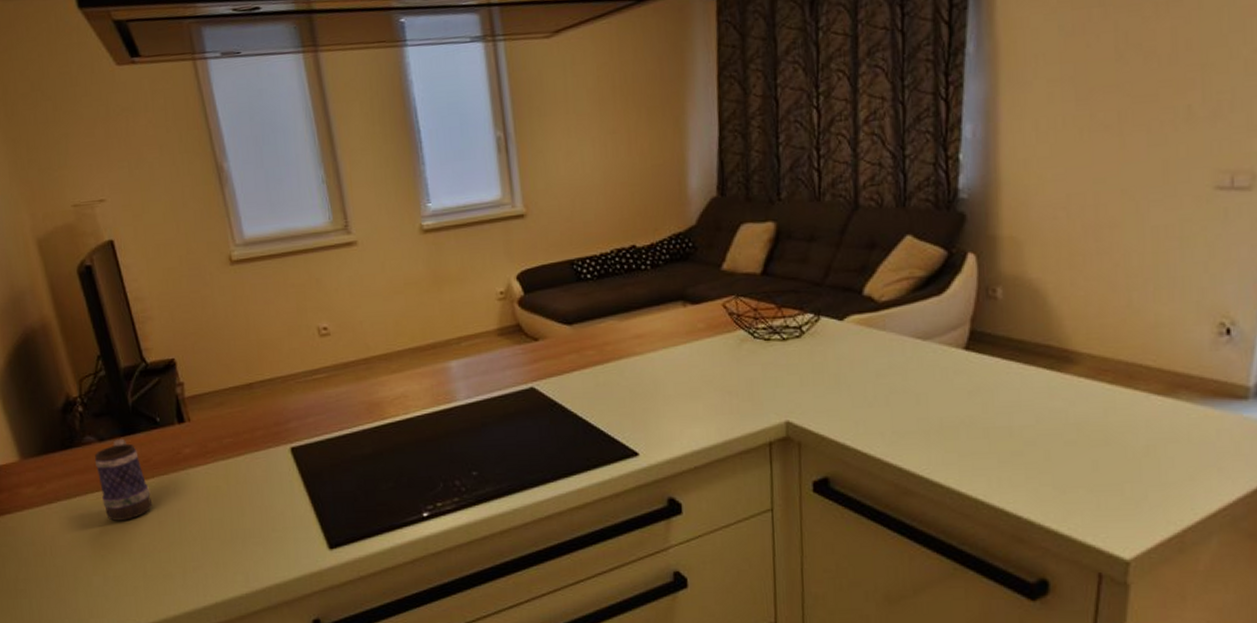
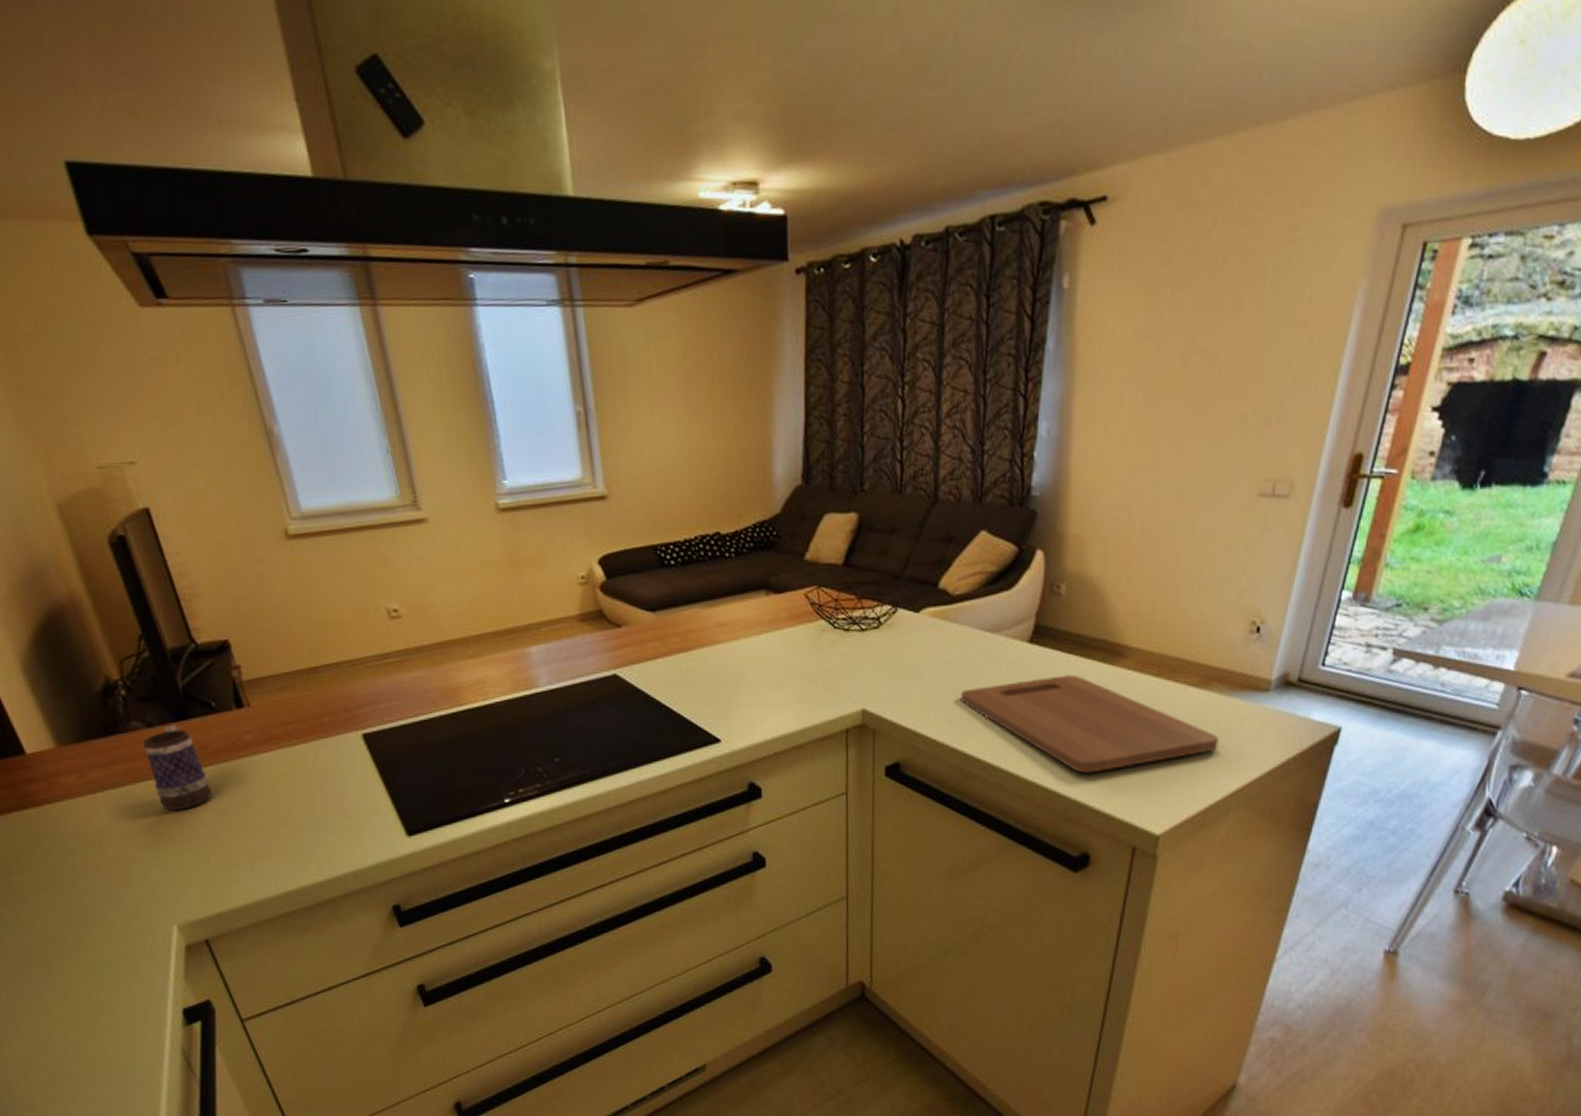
cutting board: none [891,383,1192,490] -> present [960,675,1219,774]

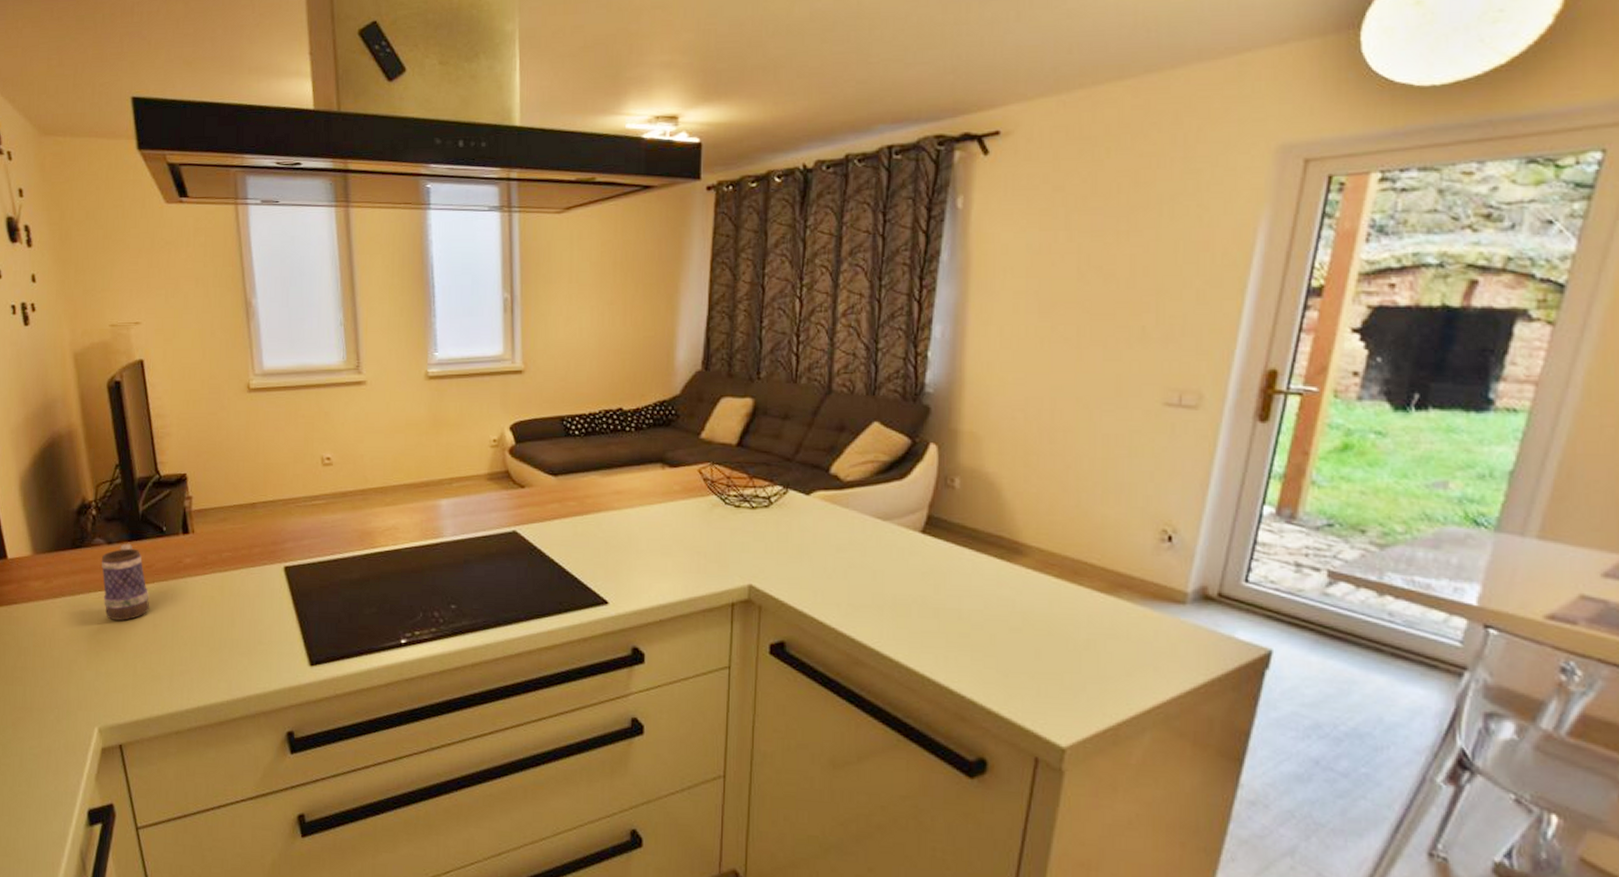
cutting board: present [960,675,1219,774] -> none [849,568,1130,673]

